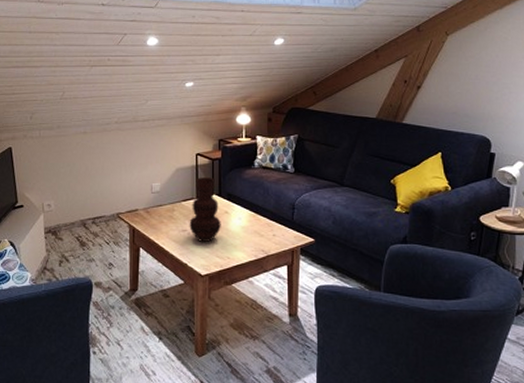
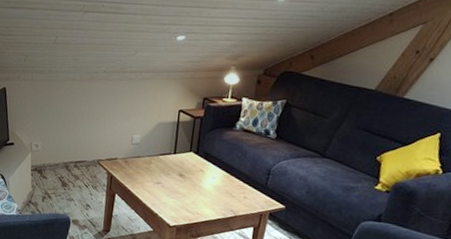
vase: present [189,177,221,243] -> none [163,134,195,197]

